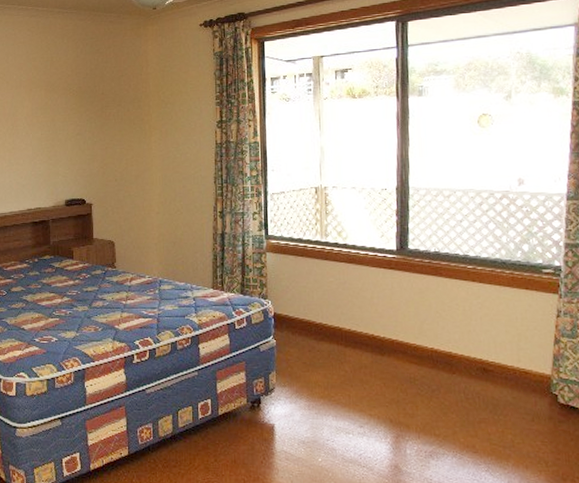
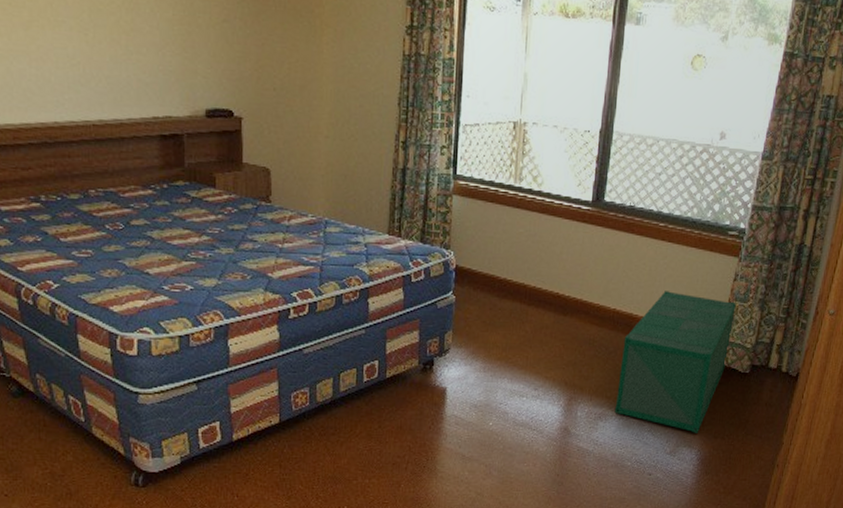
storage bin: none [445,329,564,475] -> present [614,291,736,433]

